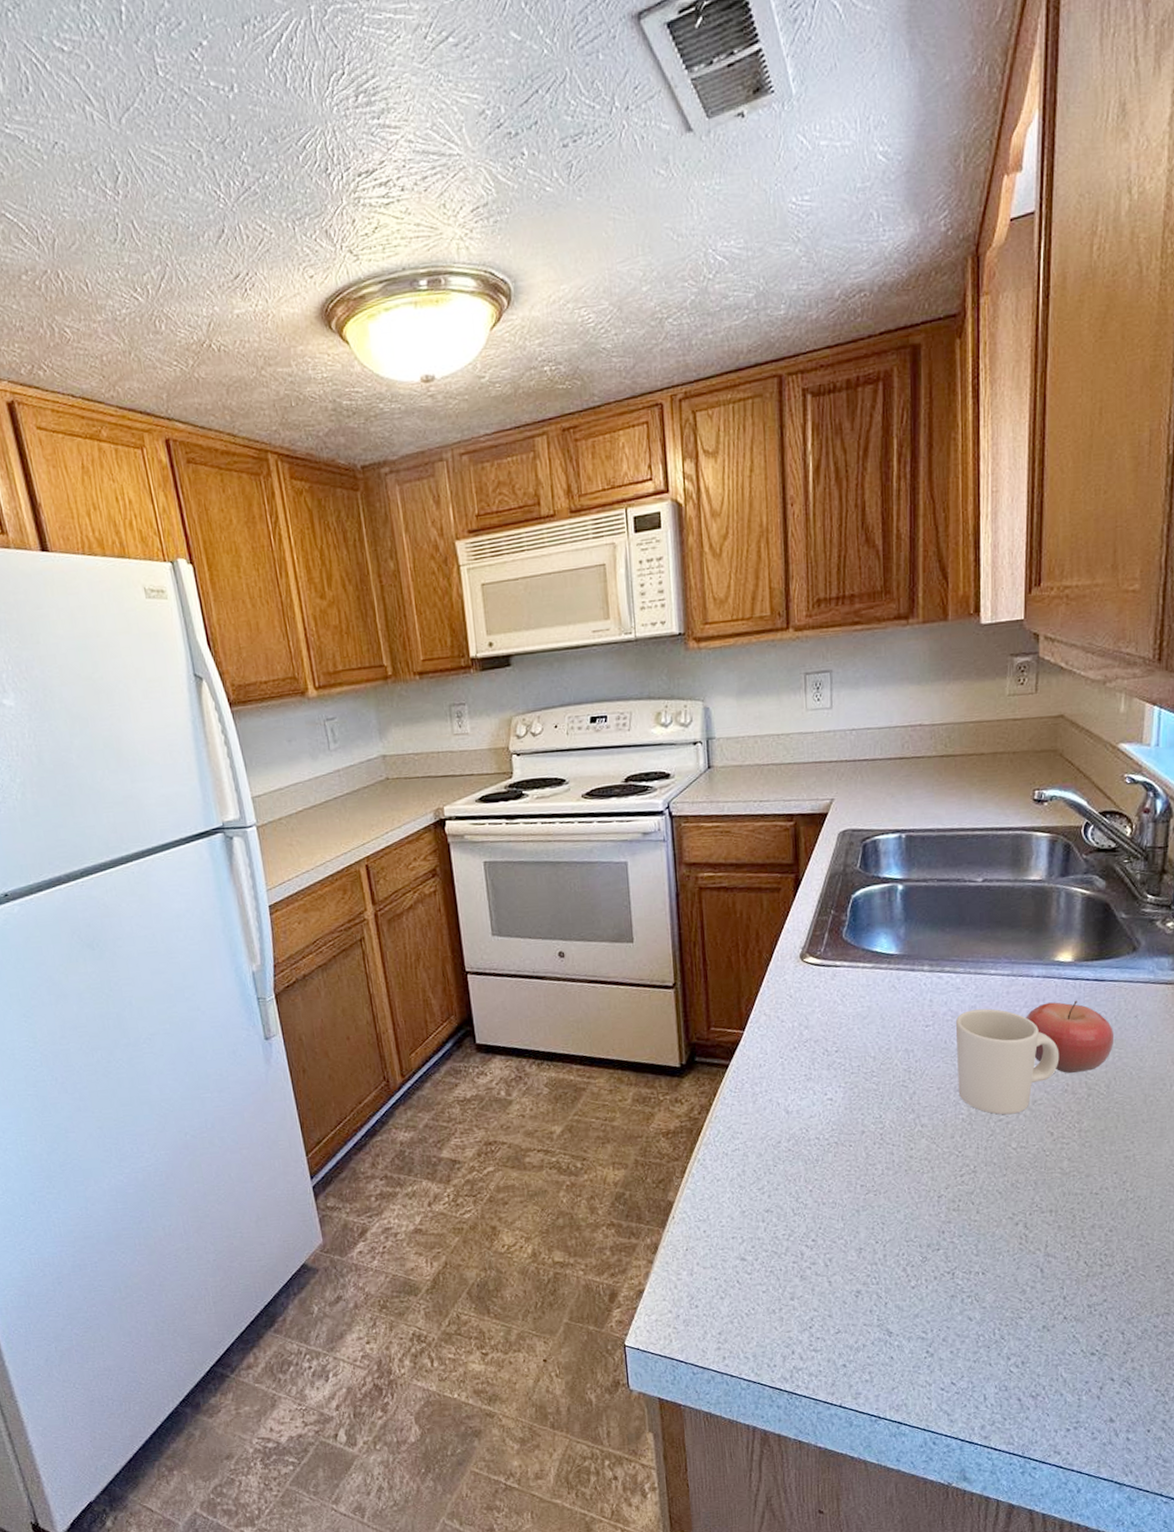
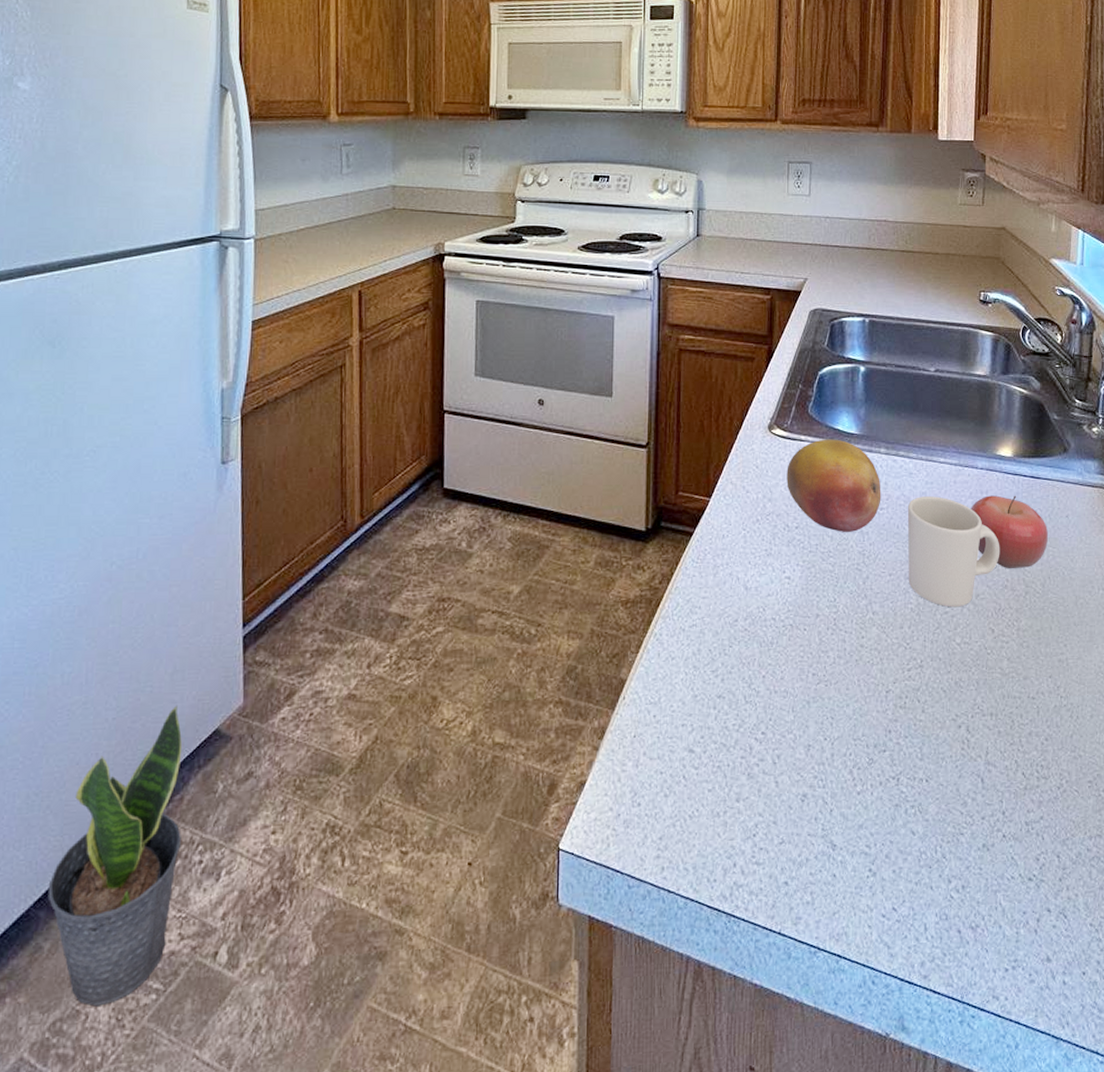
potted plant: none [188,1246,294,1476] -> present [47,705,183,1007]
fruit: none [822,961,927,1052] -> present [786,439,881,532]

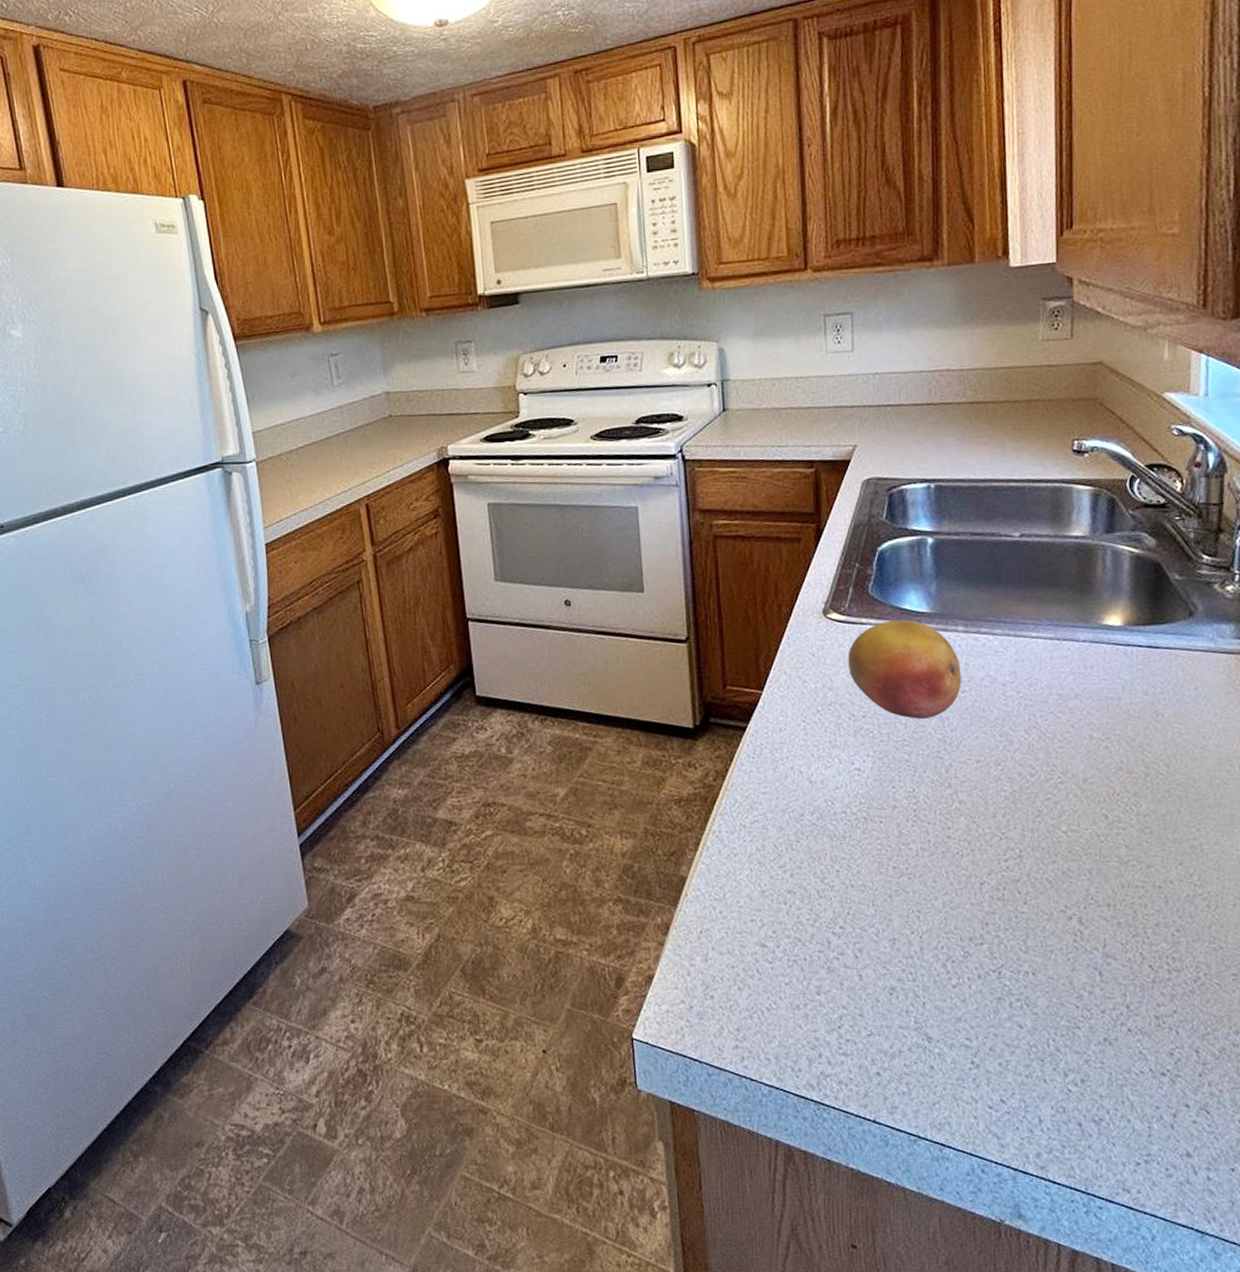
potted plant: present [47,705,183,1007] -> none [159,908,270,1167]
mug: present [908,496,1000,608] -> none [995,674,1112,794]
fruit: present [971,495,1049,568] -> none [1072,668,1173,749]

